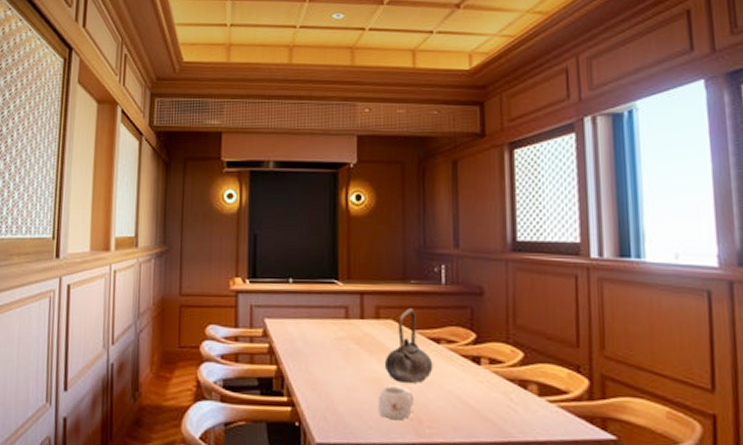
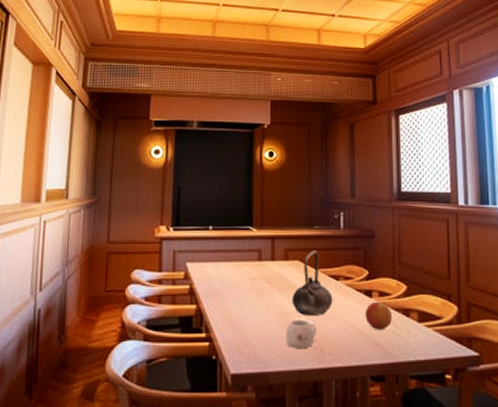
apple: none [472,369,505,404] -> present [365,301,392,331]

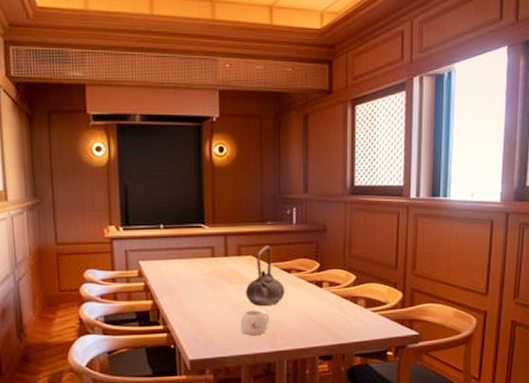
apple: present [365,301,392,331] -> none [315,291,340,317]

